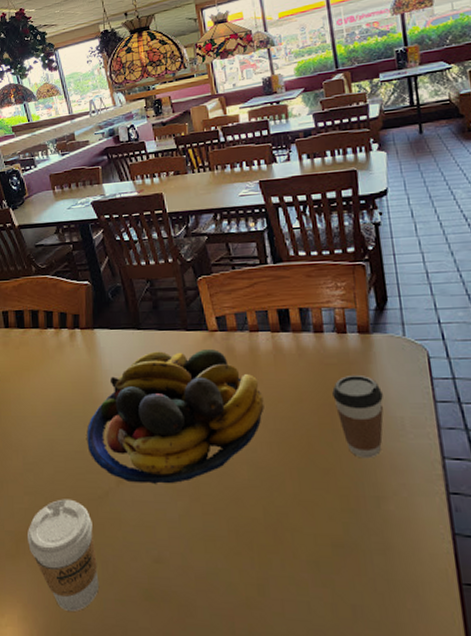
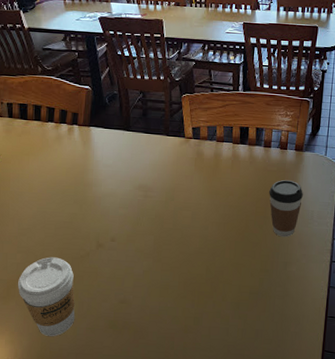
fruit bowl: present [86,348,264,484] -> none [75,149,219,249]

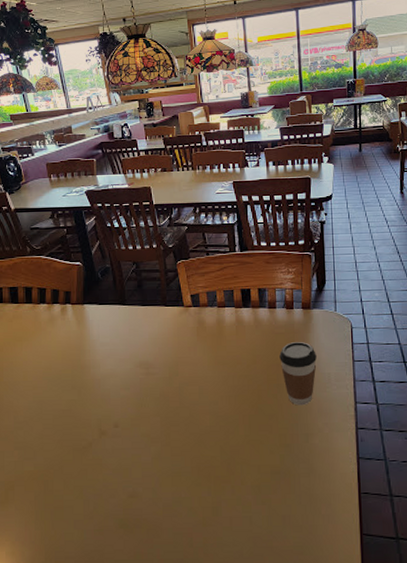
coffee cup: present [17,257,75,336] -> none [16,451,81,543]

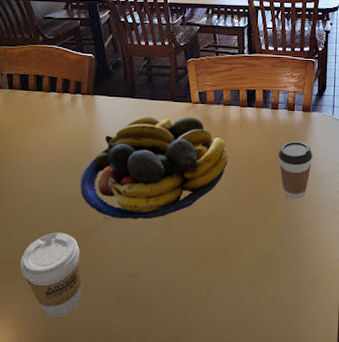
coffee cup: none [16,451,81,543] -> present [19,232,82,317]
fruit bowl: none [74,321,226,434] -> present [80,116,228,219]

